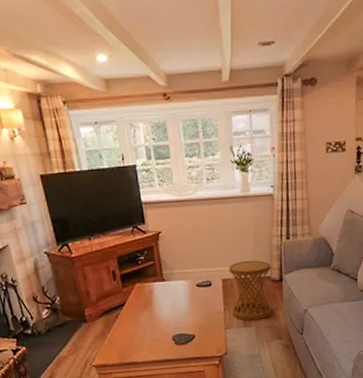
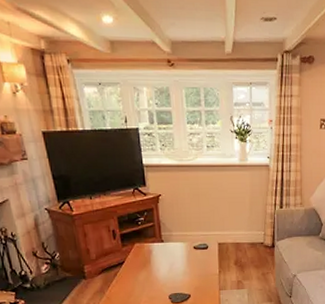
side table: present [229,260,273,321] -> none [225,226,265,283]

